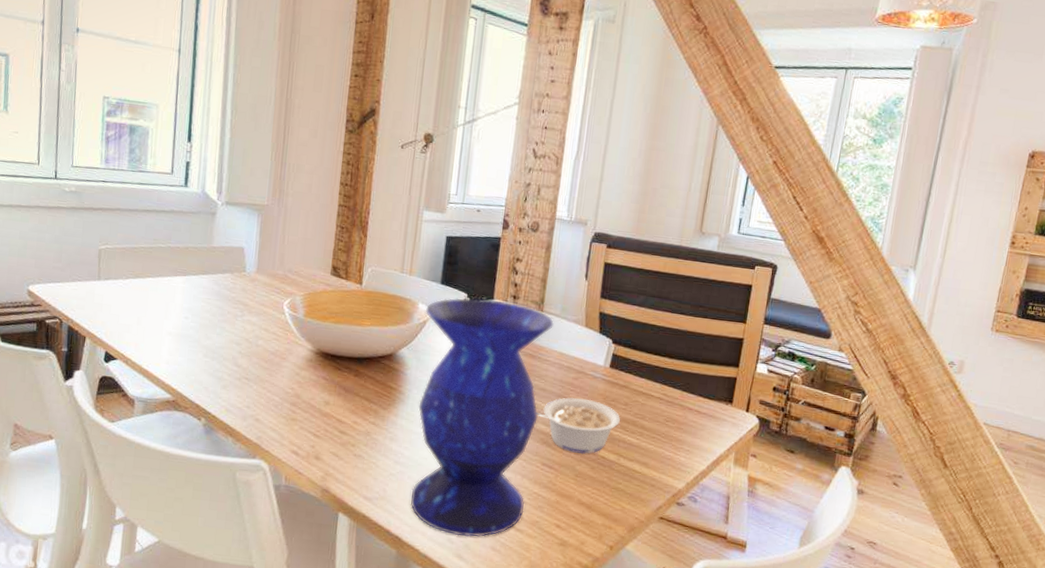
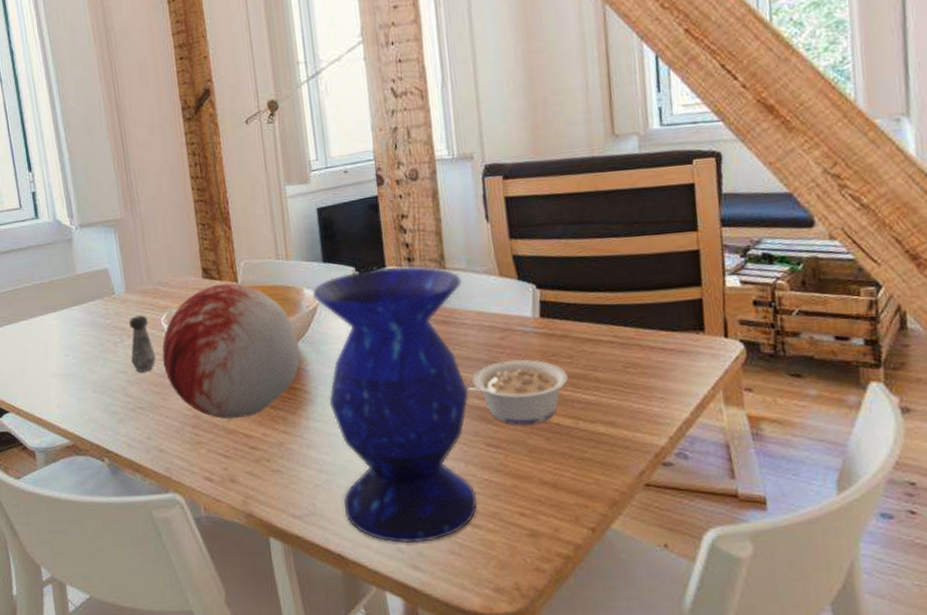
salt shaker: none [247,295,272,347] -> present [129,315,156,372]
decorative orb: none [276,283,404,405] -> present [162,283,300,419]

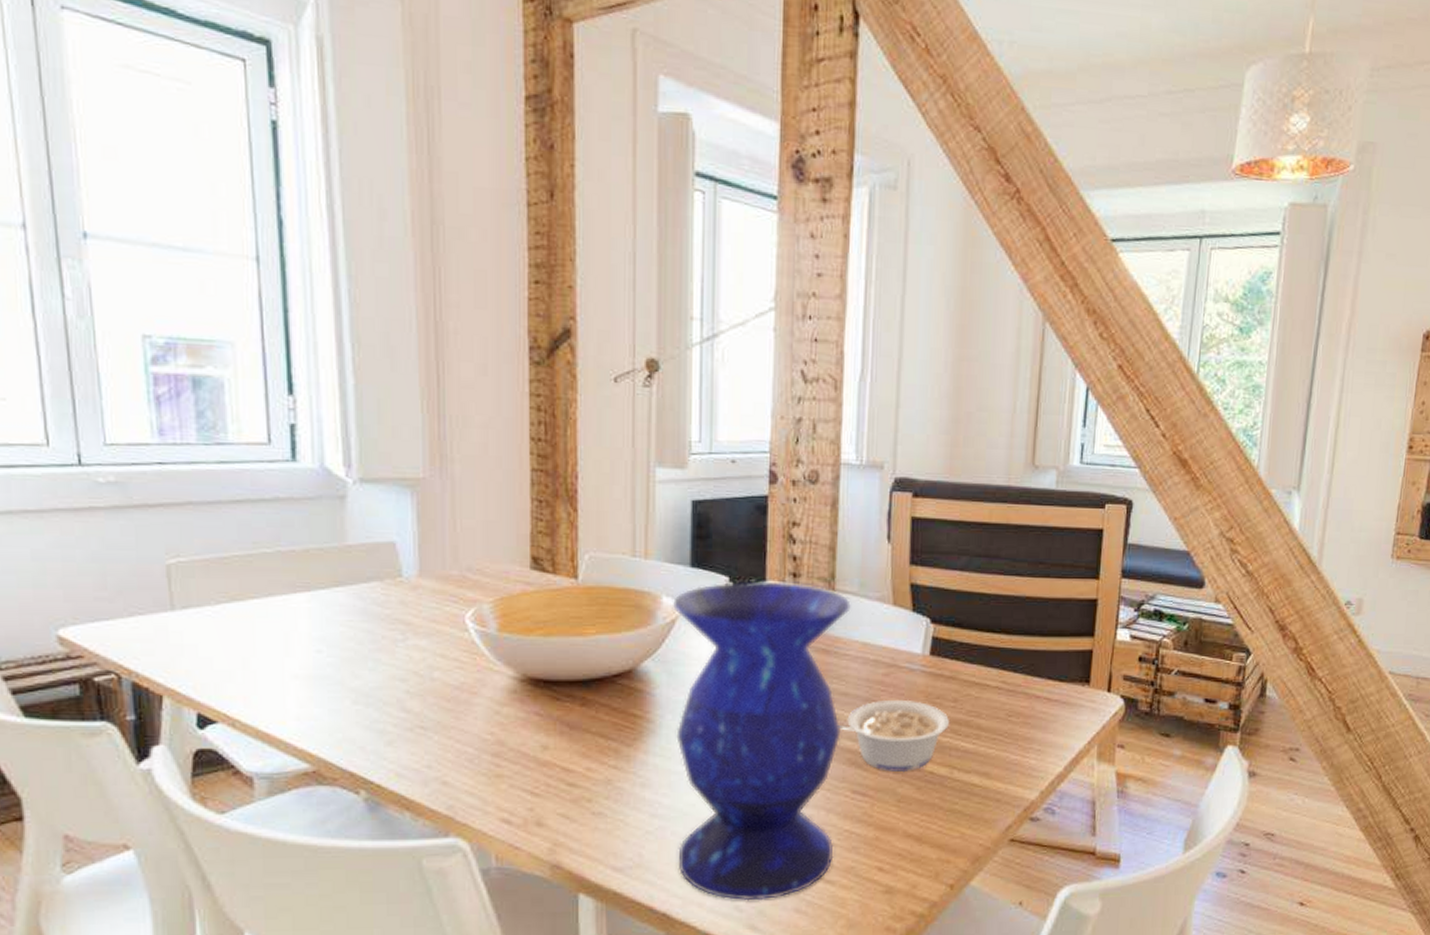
salt shaker: present [129,315,156,372] -> none [414,608,452,681]
decorative orb: present [162,283,300,419] -> none [460,579,649,748]

